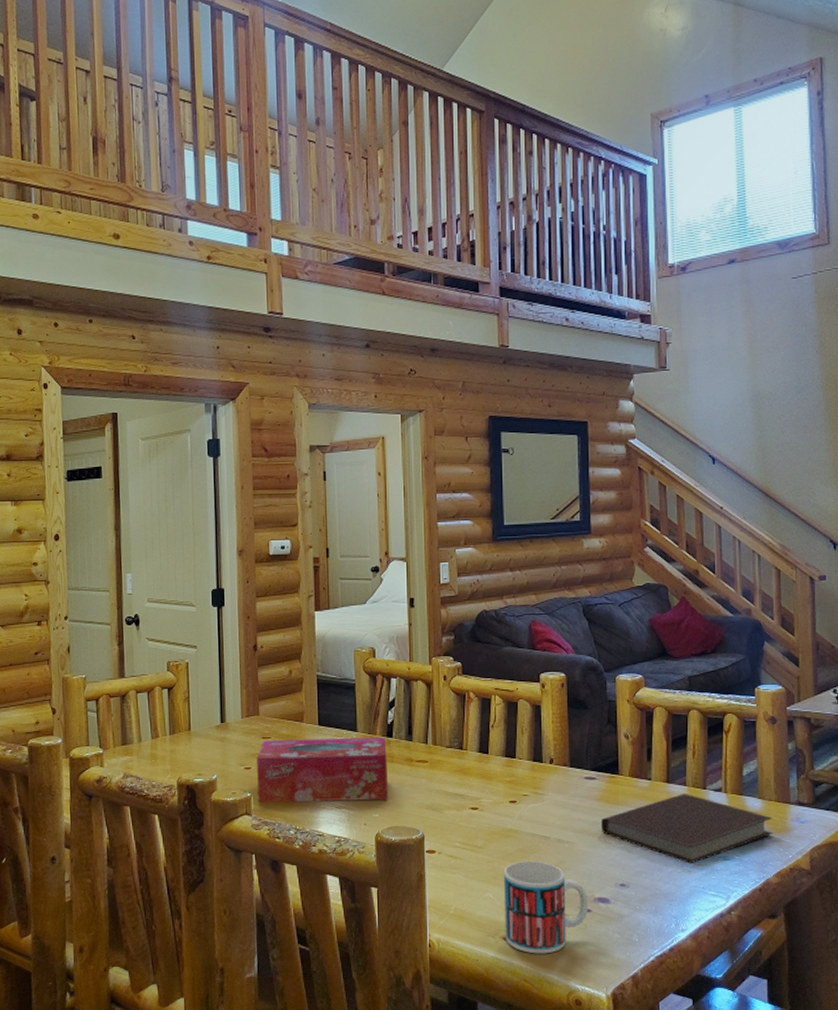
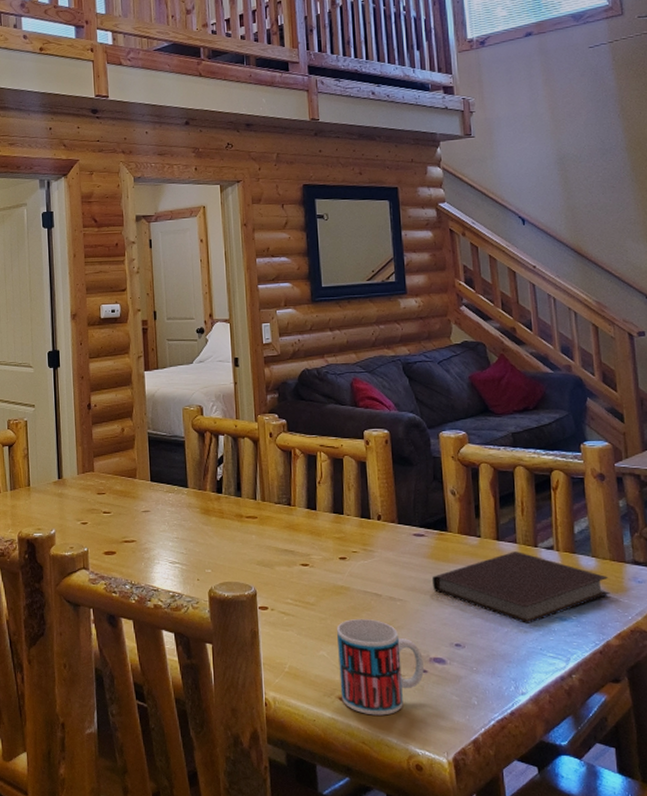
tissue box: present [257,737,389,803] -> none [92,493,221,558]

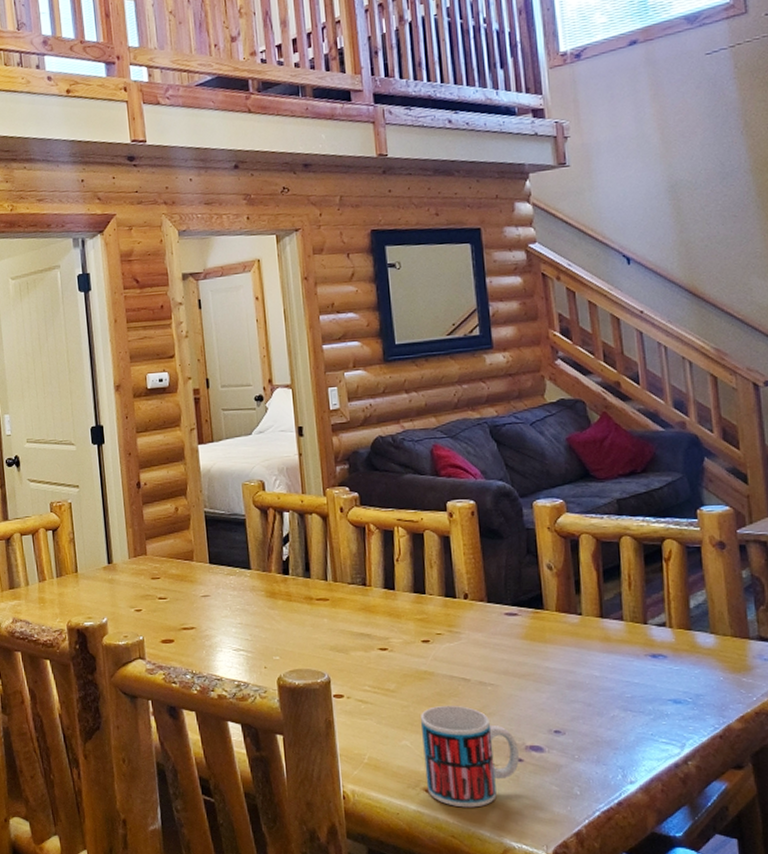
notebook: present [431,552,610,624] -> none [526,629,732,707]

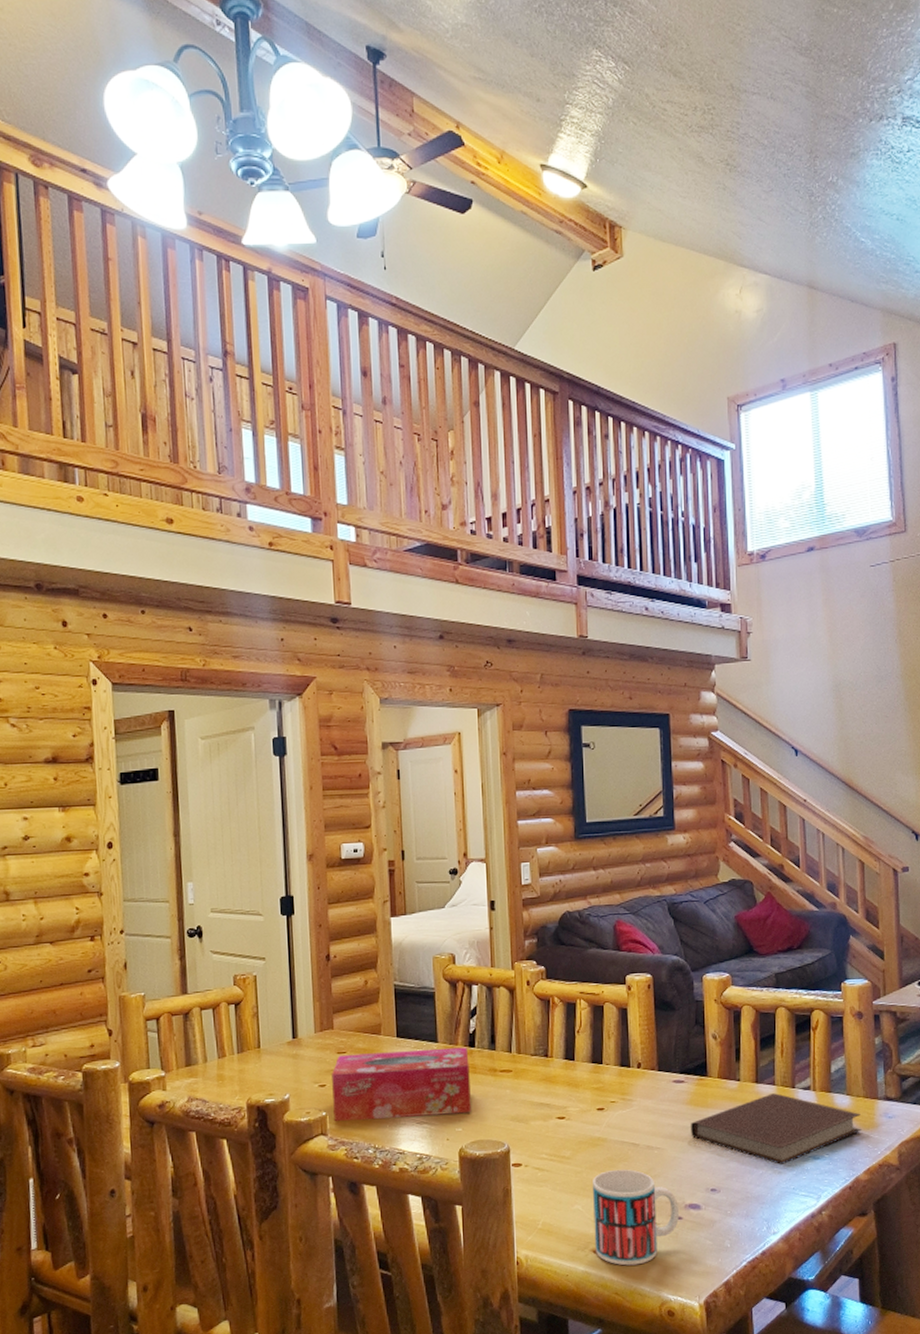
tissue box: none [147,574,290,646] -> present [332,1047,472,1122]
notebook: none [526,629,732,707] -> present [690,1093,862,1165]

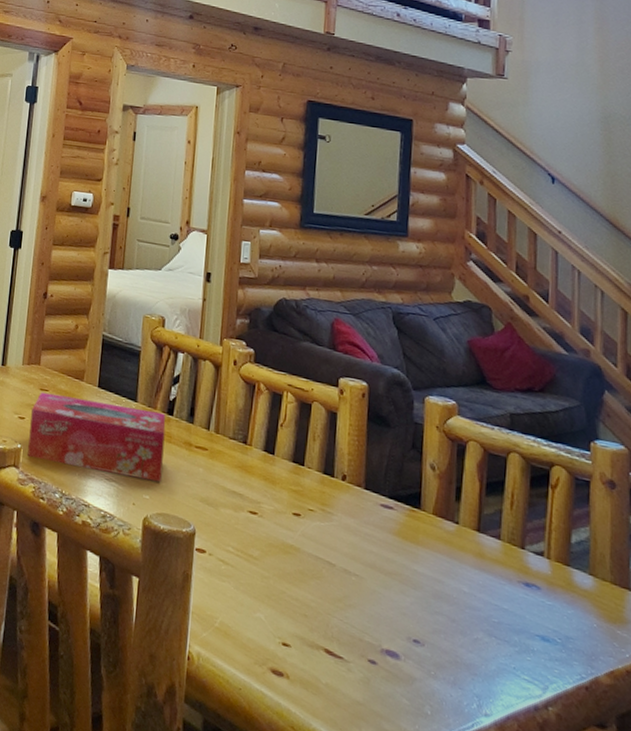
mug: present [593,1169,680,1266] -> none [274,584,375,703]
notebook: present [690,1093,862,1165] -> none [395,548,606,636]

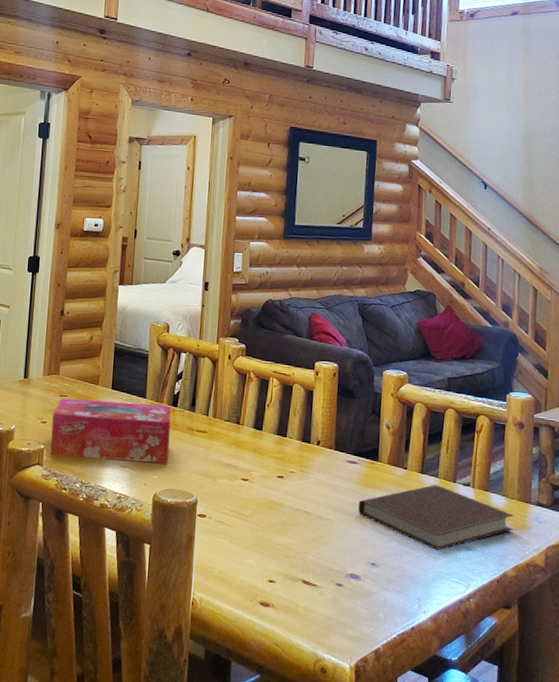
notebook: none [395,548,606,636] -> present [358,485,514,550]

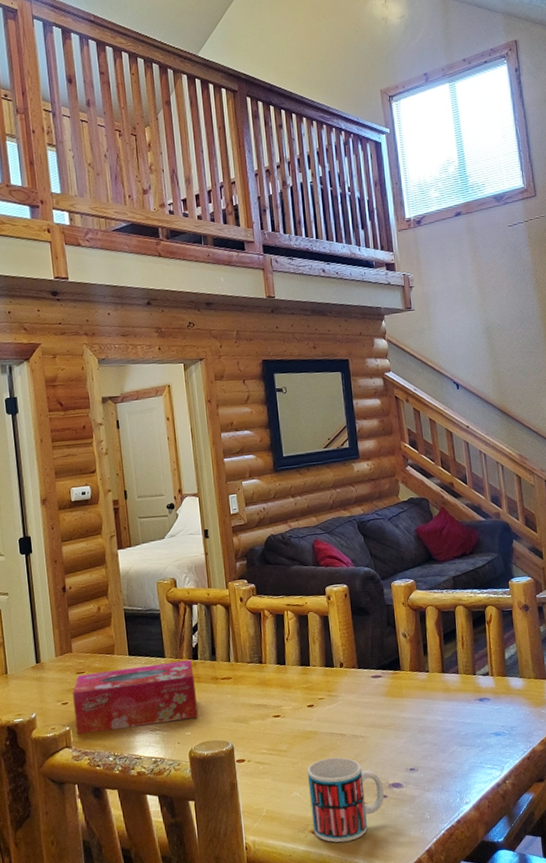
mug: none [262,532,341,622] -> present [308,757,385,843]
notebook: present [358,485,514,550] -> none [388,680,535,743]

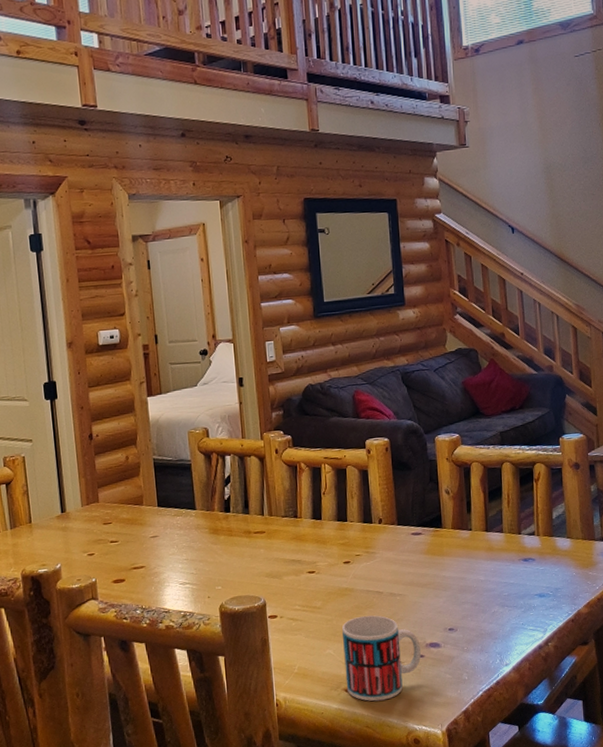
tissue box: present [73,659,199,735] -> none [99,512,230,587]

